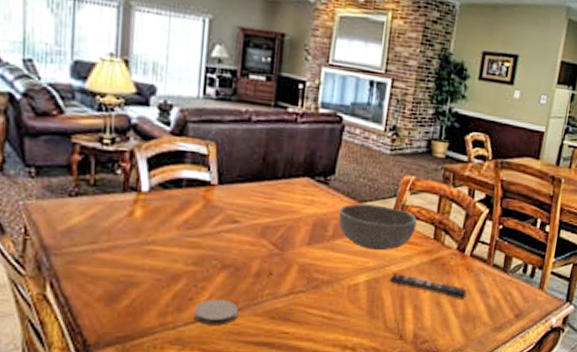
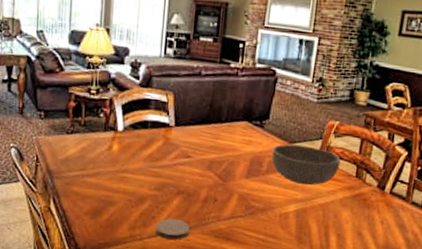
remote control: present [389,274,467,300] -> none [316,205,386,233]

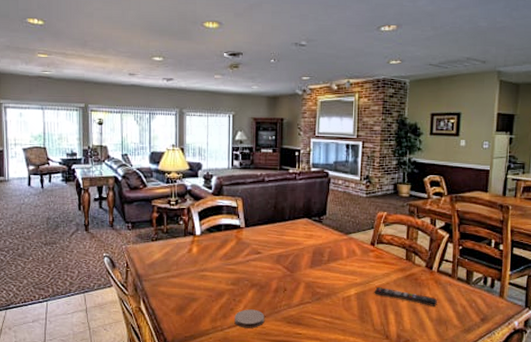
bowl: present [271,144,341,186] -> none [331,235,391,270]
remote control: none [316,205,386,233] -> present [374,287,437,308]

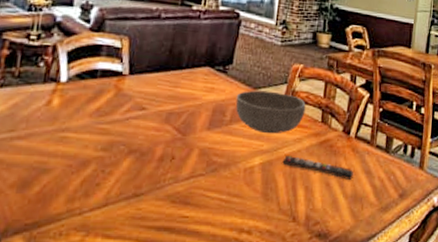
coaster: present [234,309,265,328] -> none [99,184,143,210]
bowl: none [331,235,391,270] -> present [235,90,306,134]

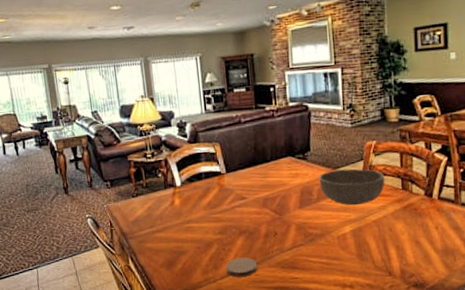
coaster: none [99,184,143,210] -> present [226,257,258,277]
remote control: present [282,156,353,181] -> none [371,221,441,238]

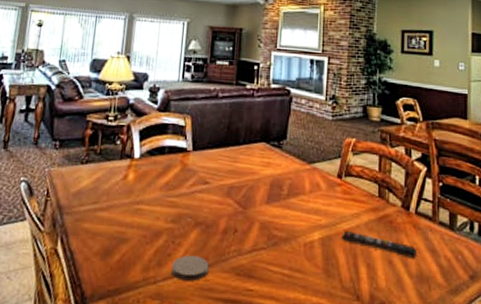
bowl: present [319,168,385,206] -> none [291,164,361,209]
remote control: none [371,221,441,238] -> present [342,231,417,260]

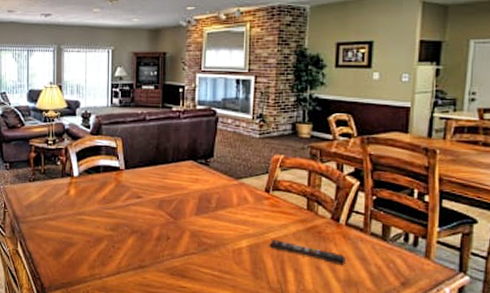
coaster: present [171,255,209,281] -> none [113,257,146,278]

